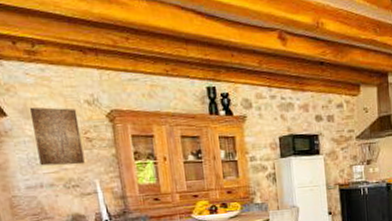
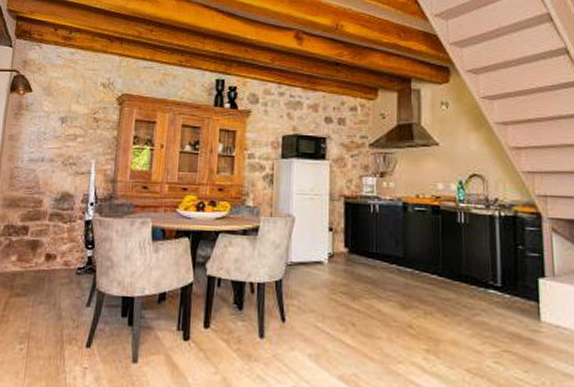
wall art: present [29,107,85,166] -> none [47,85,92,143]

